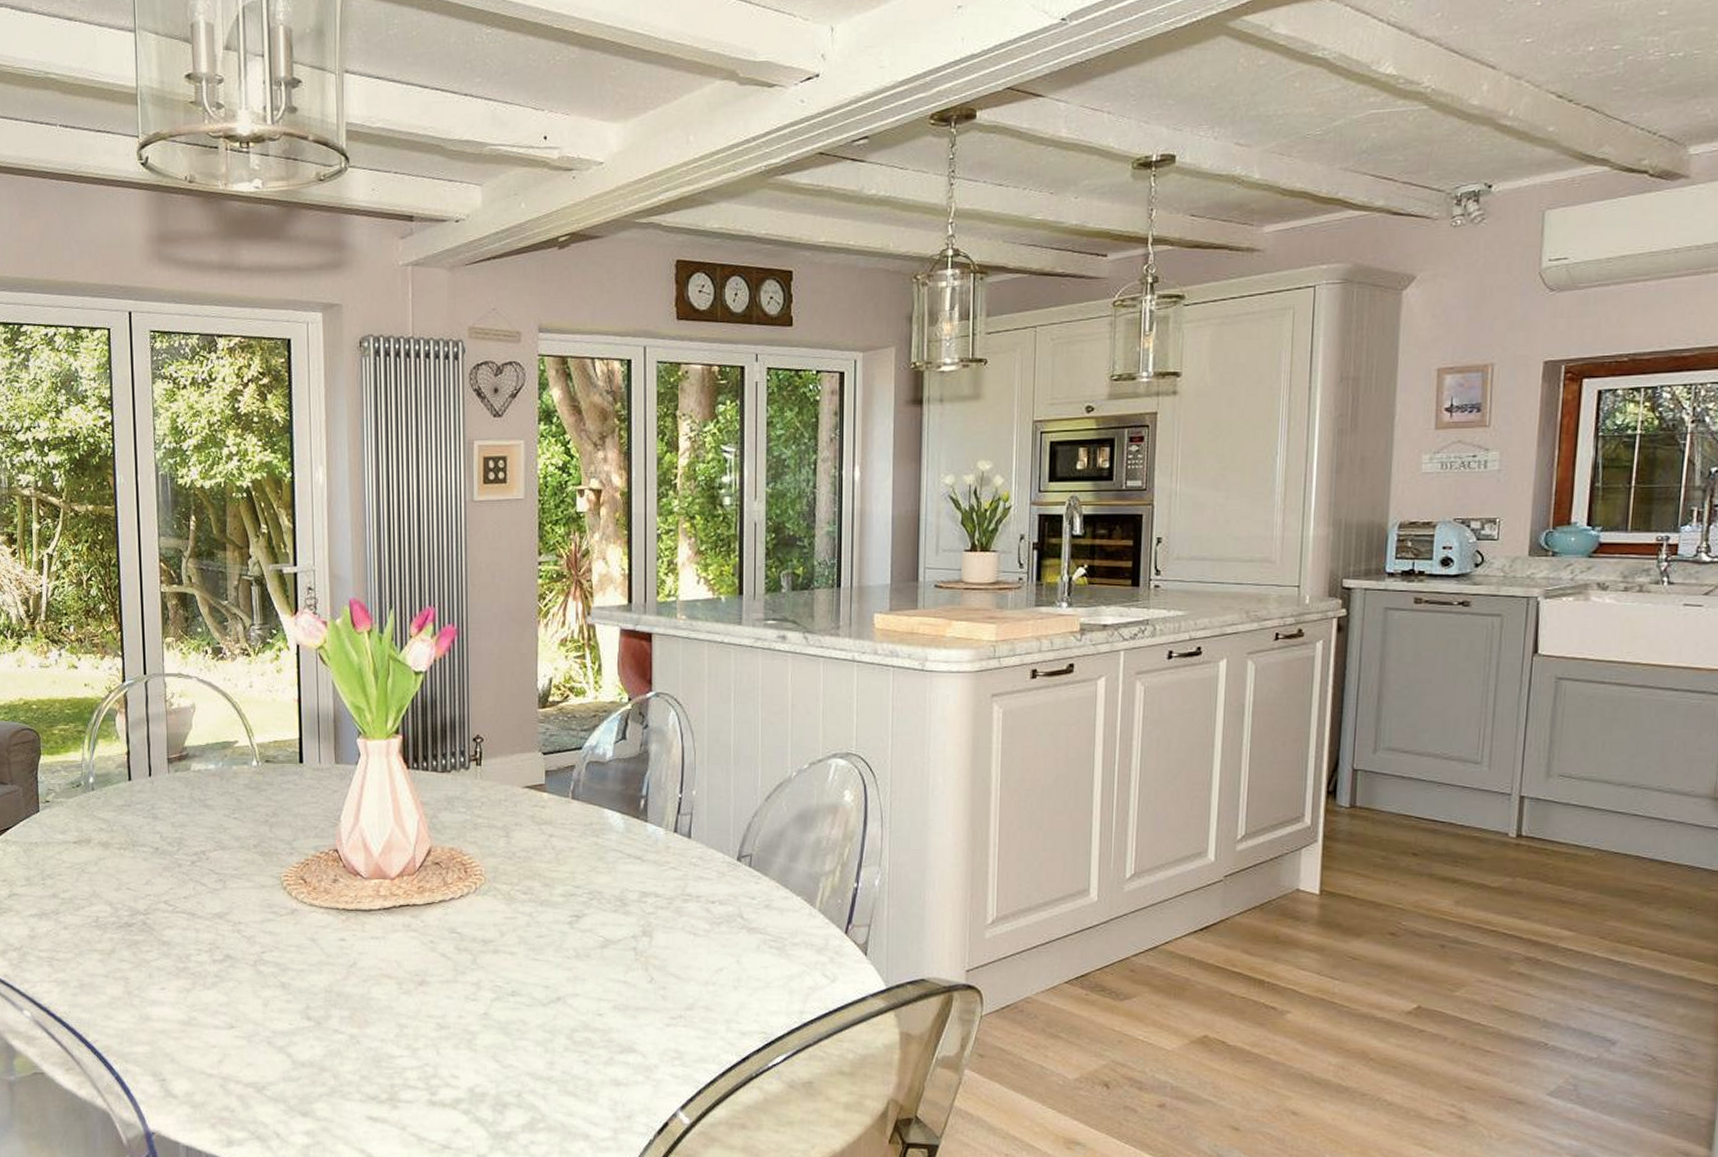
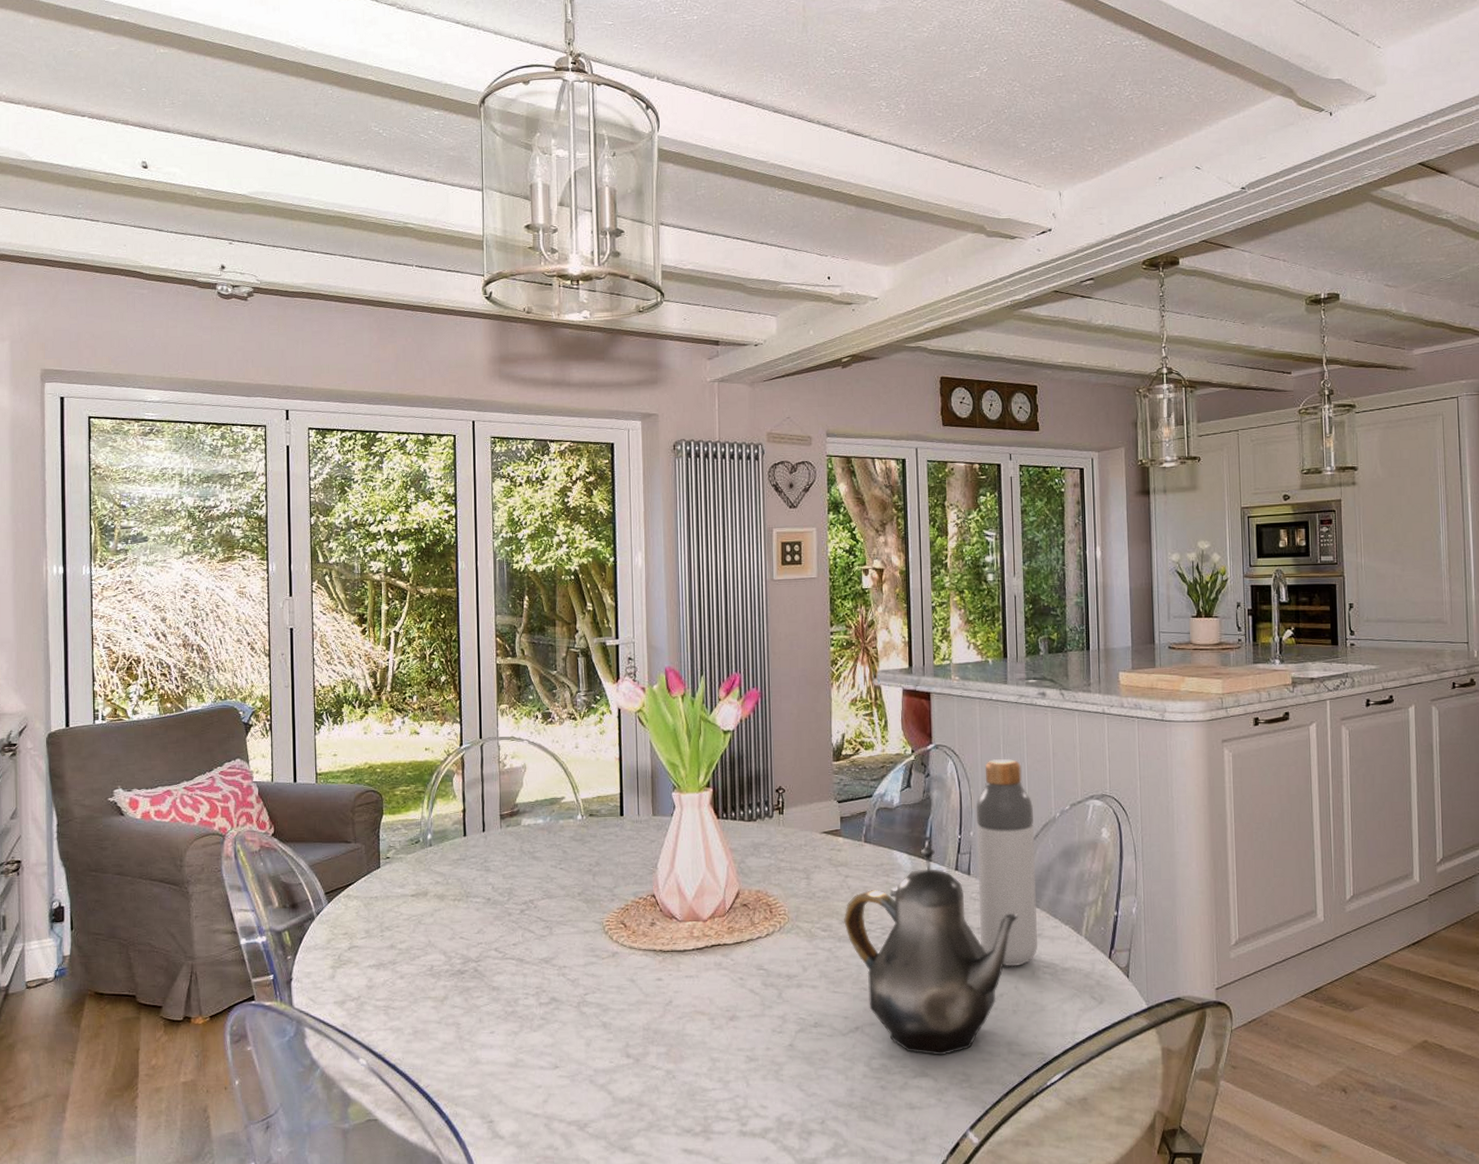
teapot: none [547,805,743,1031] -> present [844,846,1018,1056]
bottle: none [699,709,766,940] -> present [976,758,1038,967]

